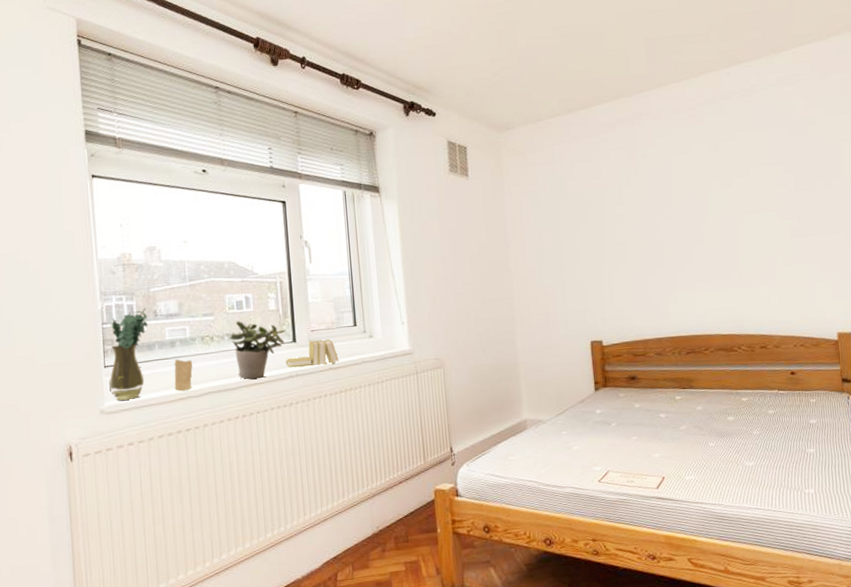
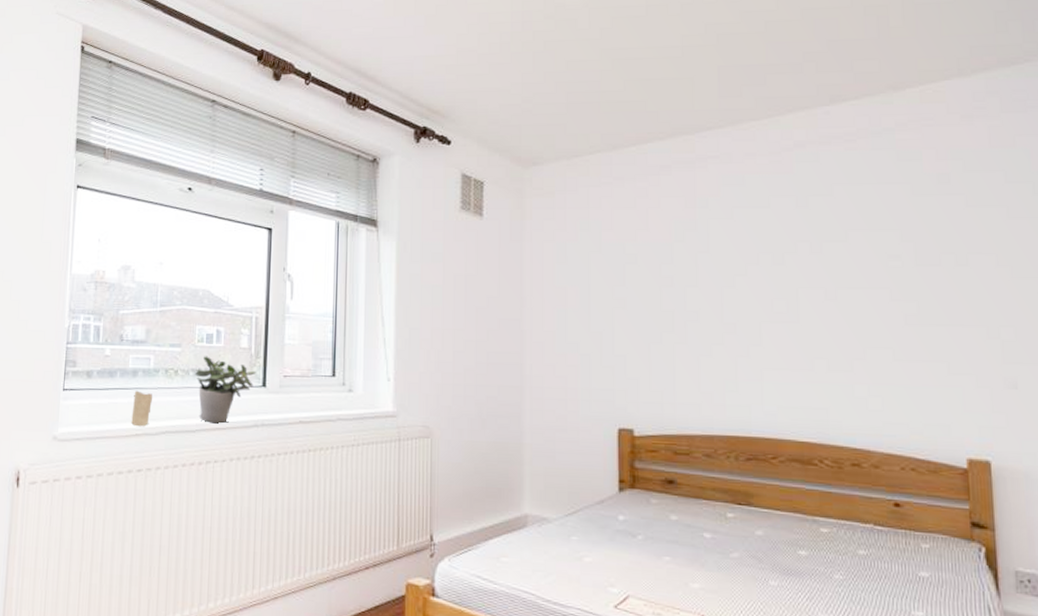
vase: present [109,307,148,401] -> none [65,330,113,429]
books: present [286,339,339,367] -> none [252,387,311,418]

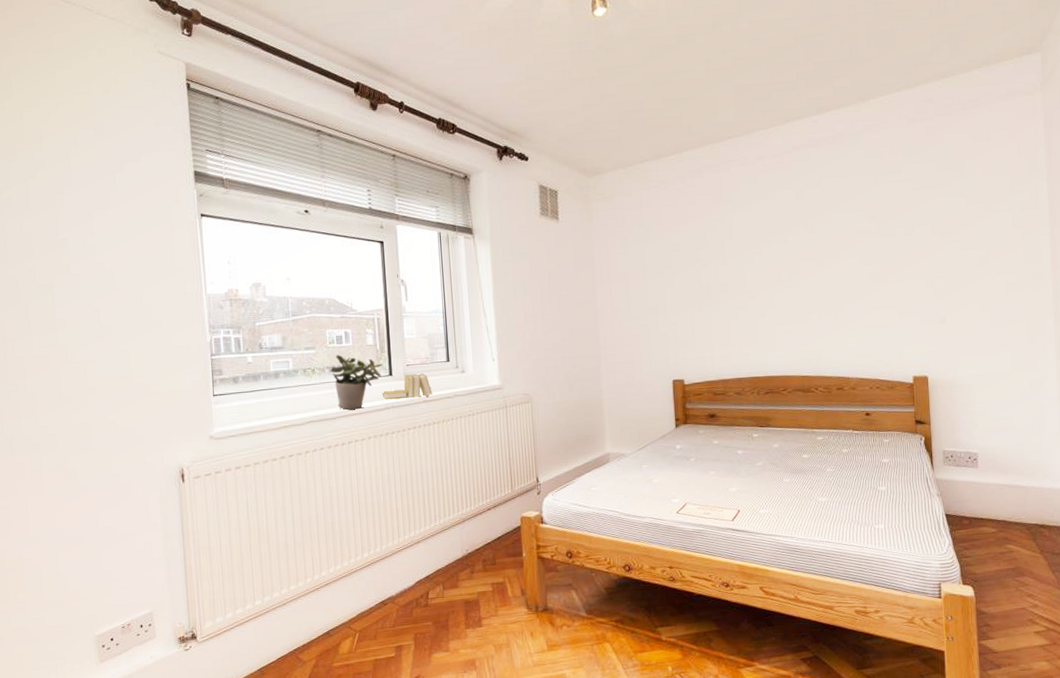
candle: present [131,390,153,426] -> none [278,389,296,419]
books: none [252,387,311,418] -> present [383,373,433,399]

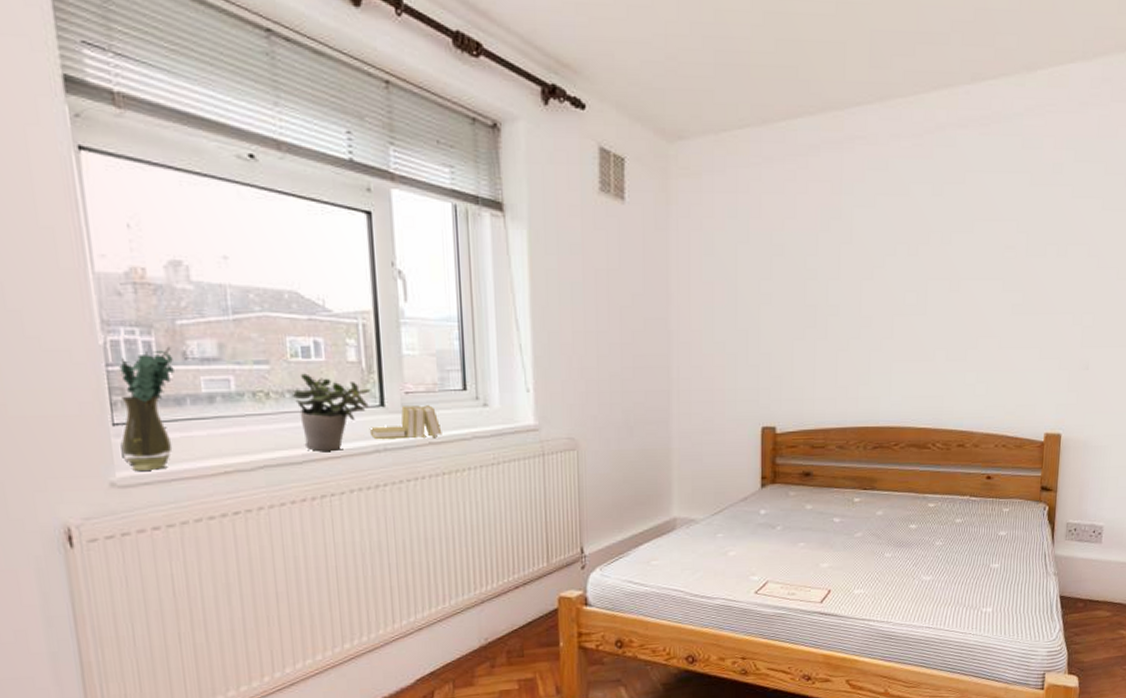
vase: none [218,340,254,427] -> present [119,346,174,471]

